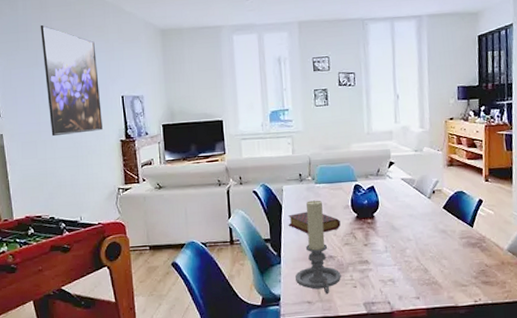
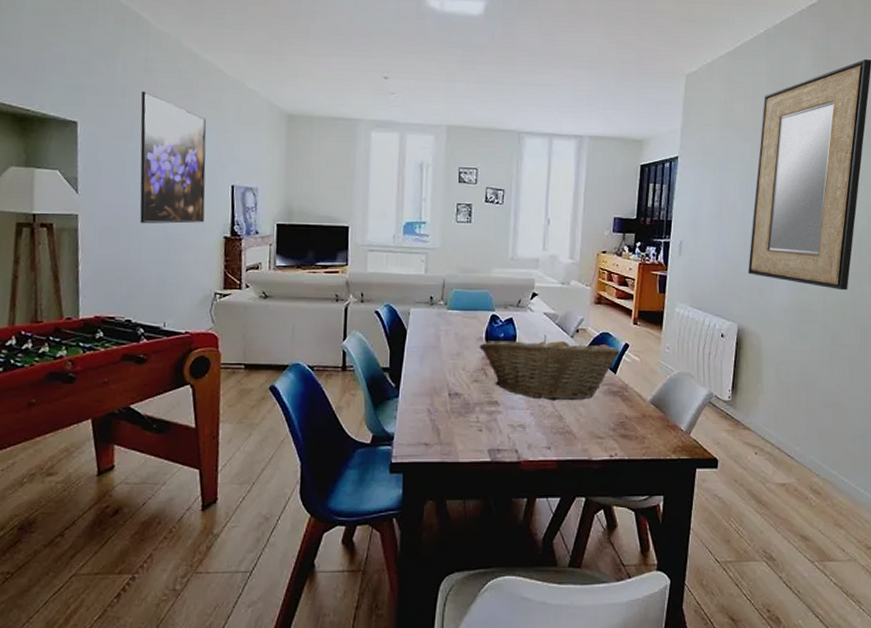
book: present [287,211,341,234] -> none [411,340,471,366]
candle holder: present [295,200,341,295] -> none [414,328,466,437]
fruit basket: none [346,198,475,256] -> present [479,334,620,401]

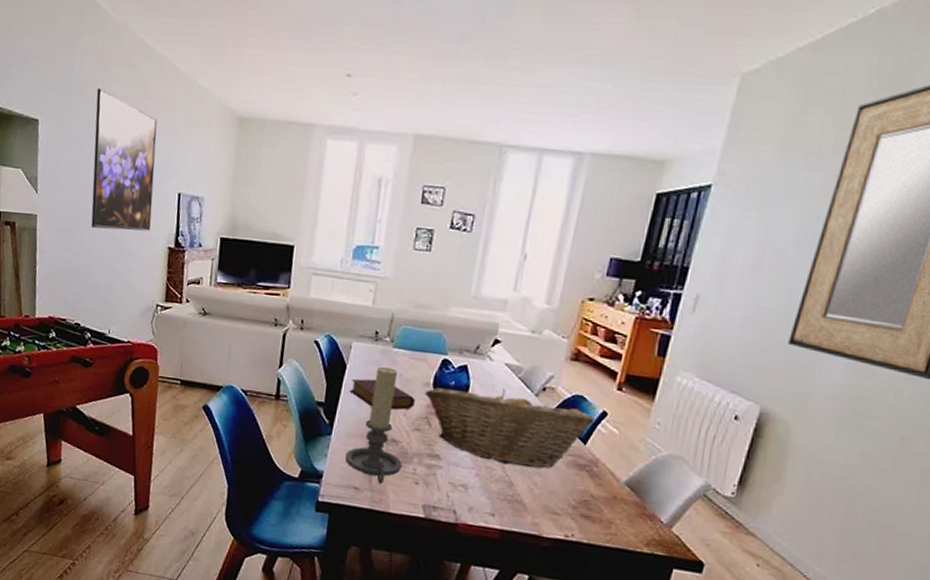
book: none [411,340,471,366] -> present [349,378,415,410]
candle holder: none [414,328,466,437] -> present [345,366,402,485]

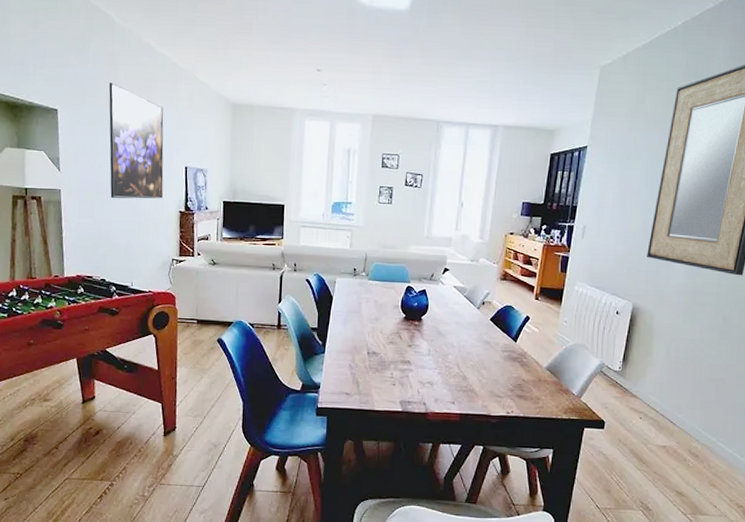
candle holder: present [345,366,402,485] -> none [337,296,382,389]
book: present [349,378,415,410] -> none [336,306,388,329]
fruit basket: present [425,387,595,469] -> none [395,305,521,364]

